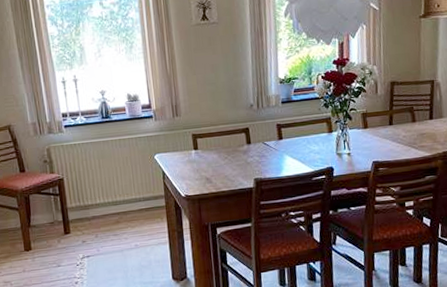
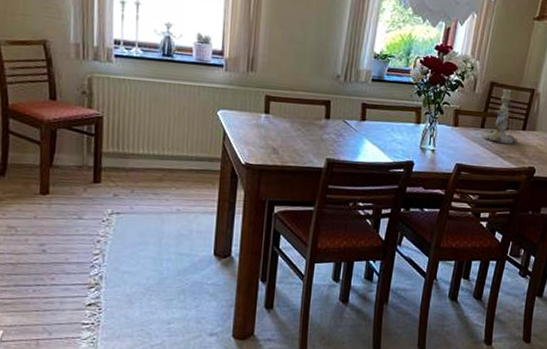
candlestick: none [394,85,428,136] -> present [484,89,518,144]

